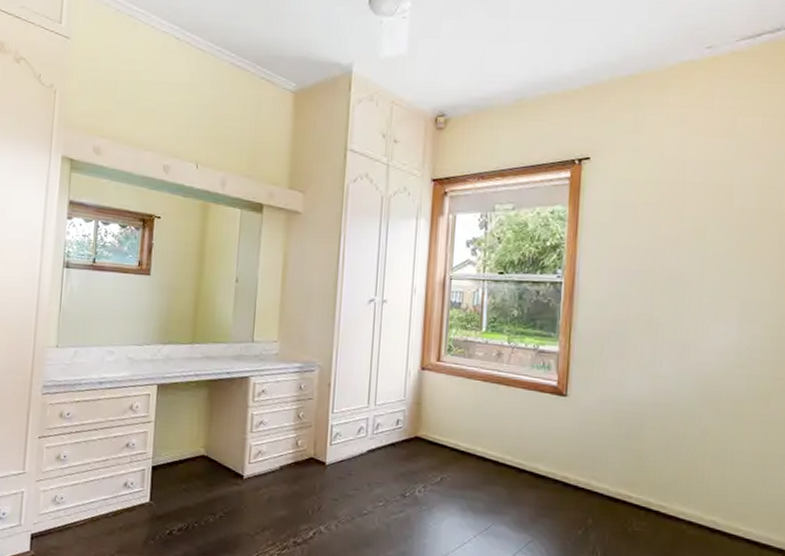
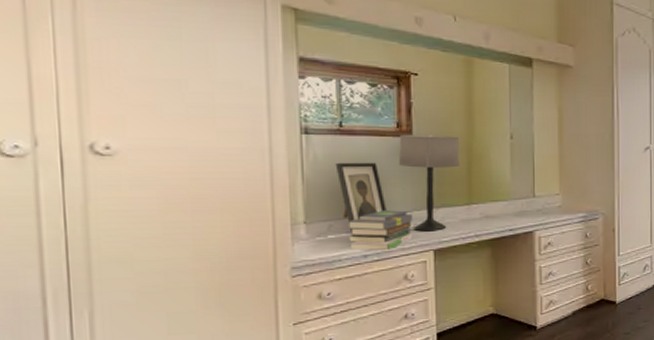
picture frame: none [86,295,123,364] -> present [335,162,387,237]
books: none [89,342,144,380] -> present [349,210,414,251]
table lamp: none [137,272,189,367] -> present [399,134,459,232]

